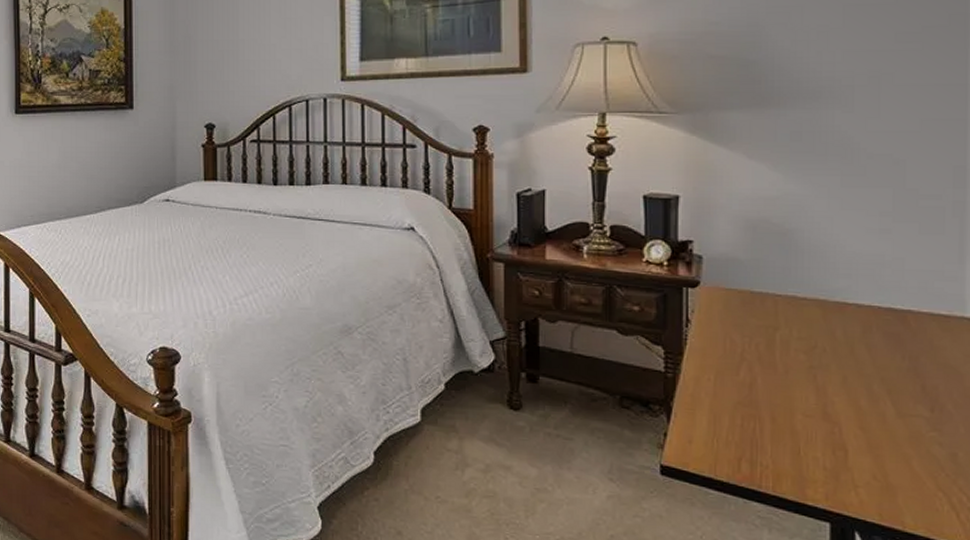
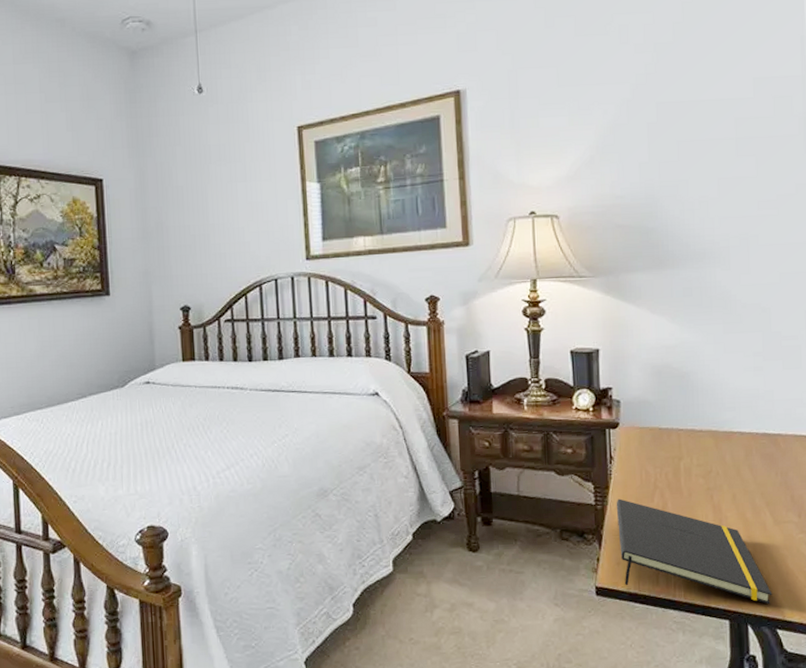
notepad: none [691,368,890,511] -> present [616,498,773,605]

